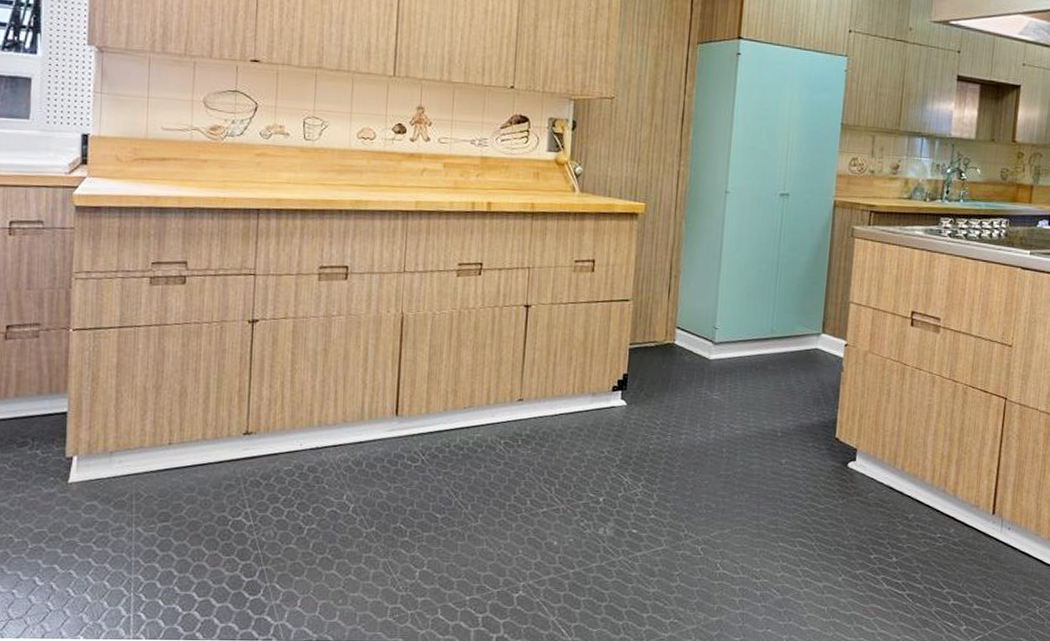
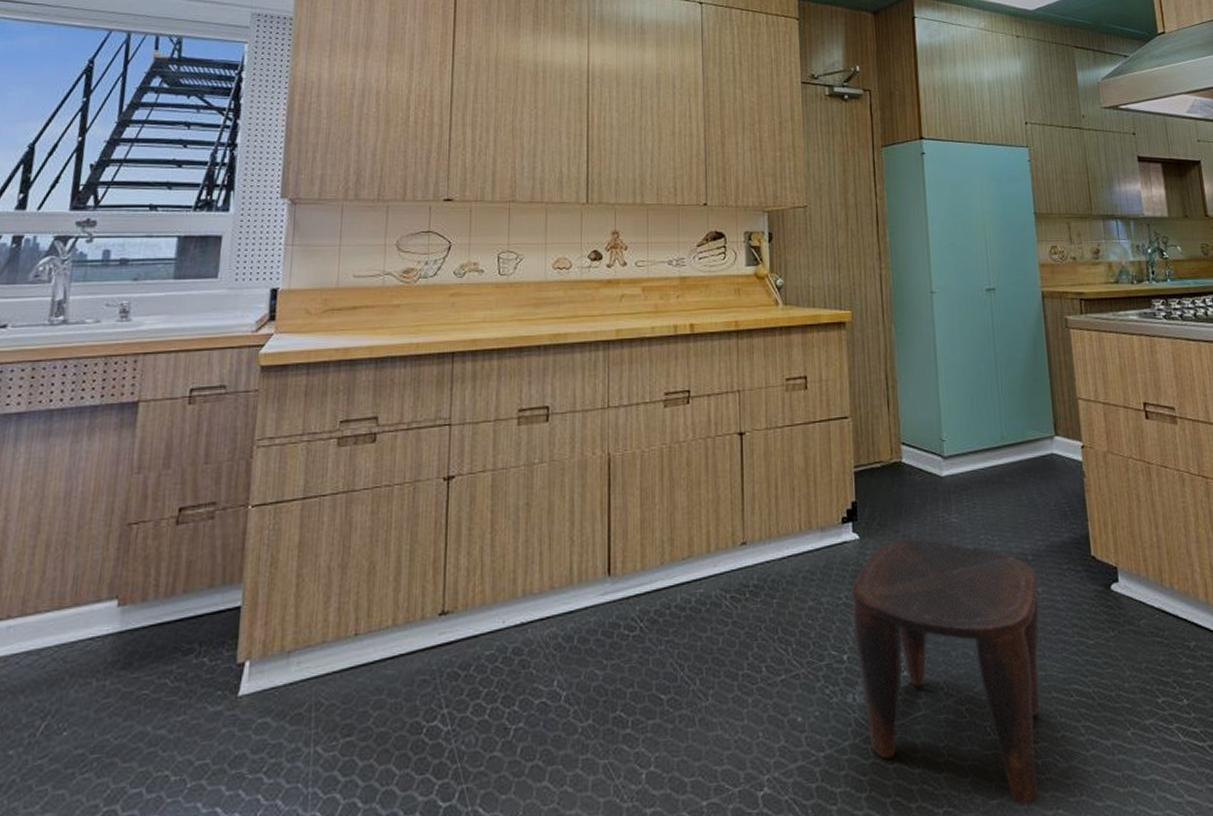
stool: none [611,410,783,622] -> present [851,539,1039,804]

